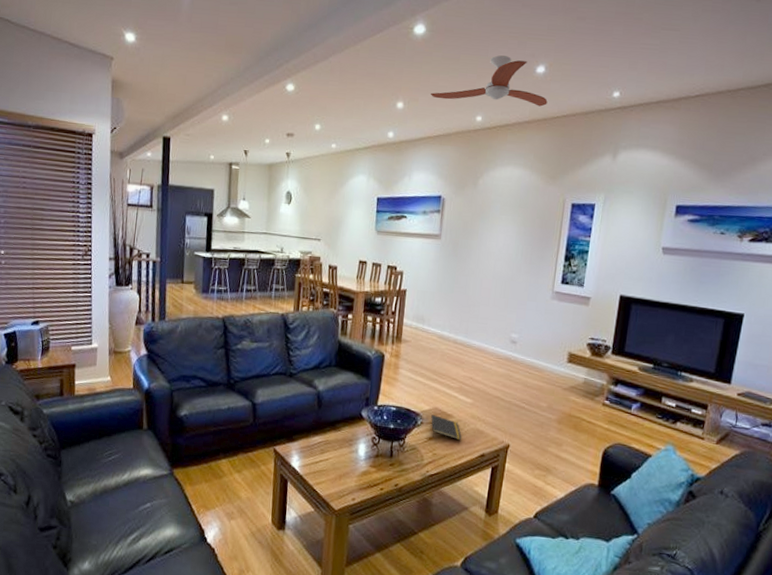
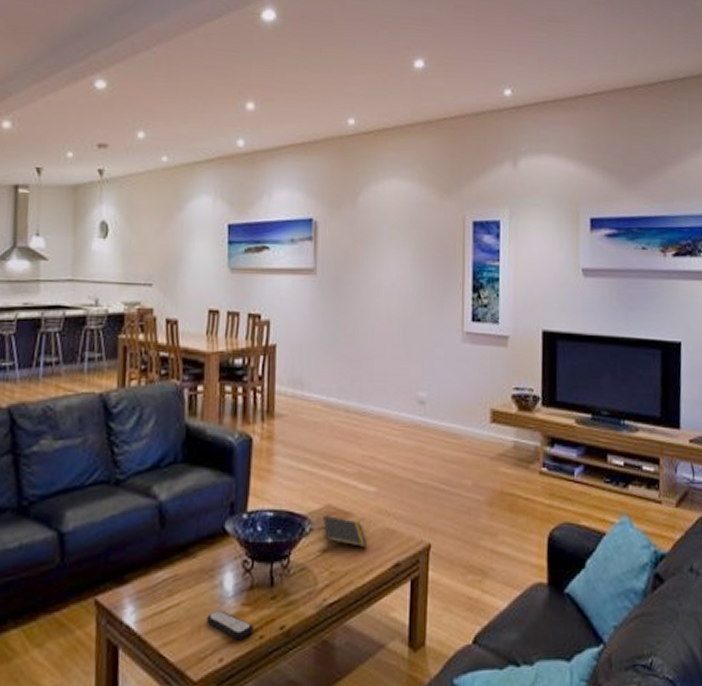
remote control: none [345,467,377,488] -> present [207,610,253,639]
ceiling fan: present [431,55,548,107] -> none [289,47,431,107]

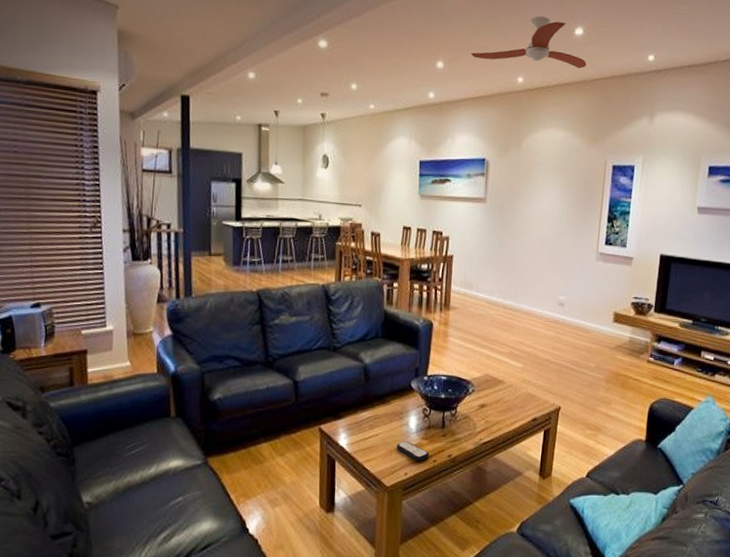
ceiling fan: none [289,47,431,107] -> present [471,16,587,69]
notepad: present [323,516,367,549] -> none [482,382,513,406]

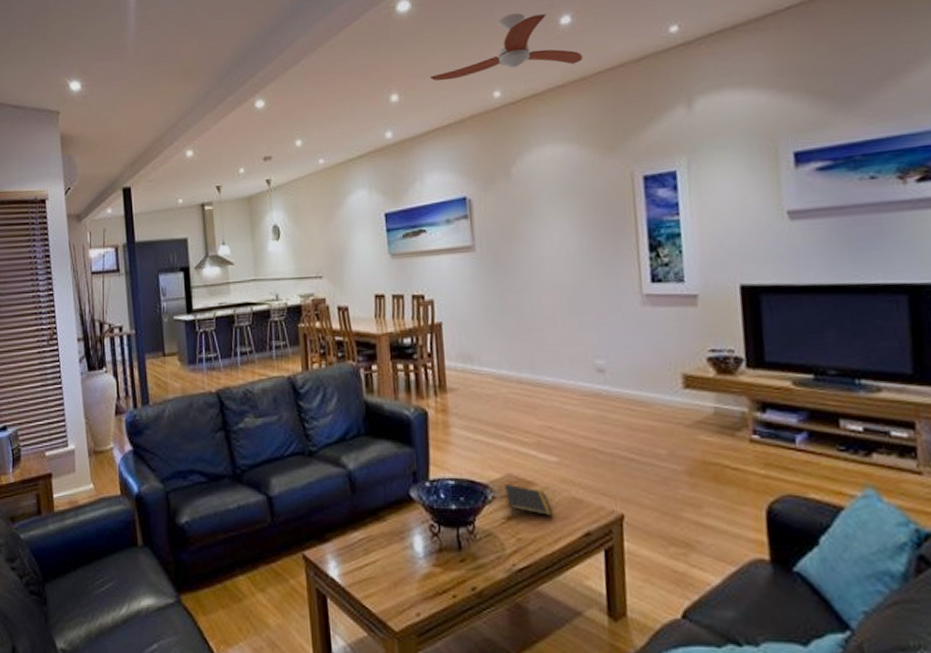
remote control: present [396,441,429,461] -> none [401,569,446,597]
notepad: none [482,382,513,406] -> present [505,485,553,517]

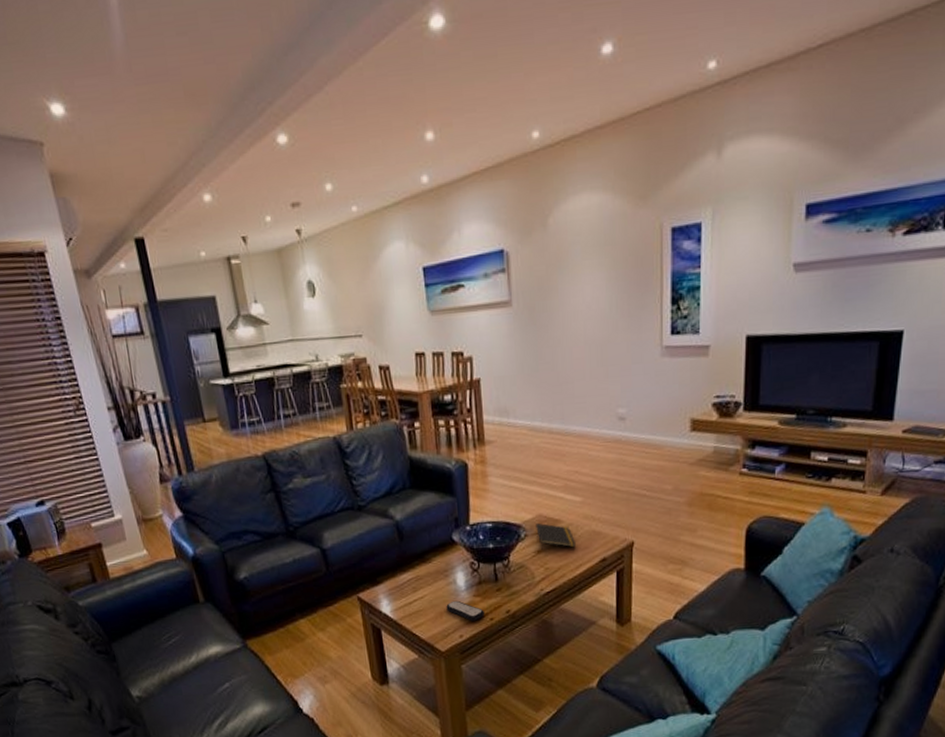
remote control: none [401,569,446,597] -> present [446,600,484,621]
ceiling fan: present [430,13,583,81] -> none [467,38,622,117]

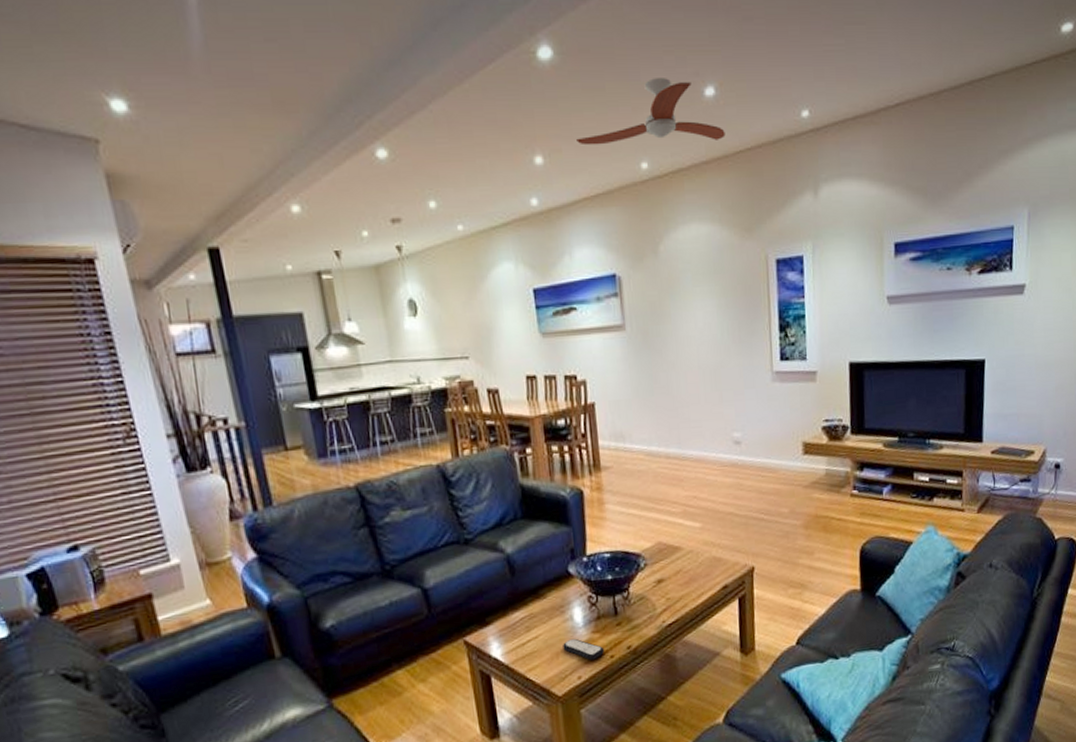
ceiling fan: none [467,38,622,117] -> present [576,78,726,146]
notepad: present [536,523,576,550] -> none [655,551,697,580]

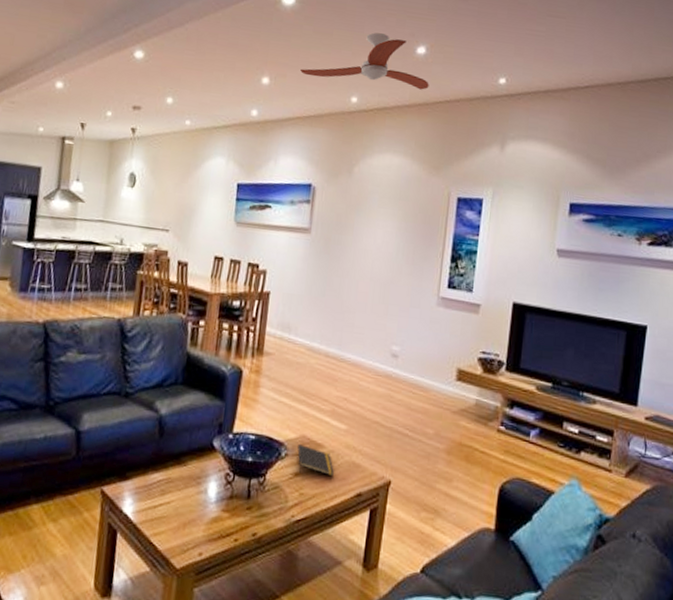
remote control: present [563,638,604,660] -> none [191,512,230,539]
notepad: none [655,551,697,580] -> present [297,444,334,477]

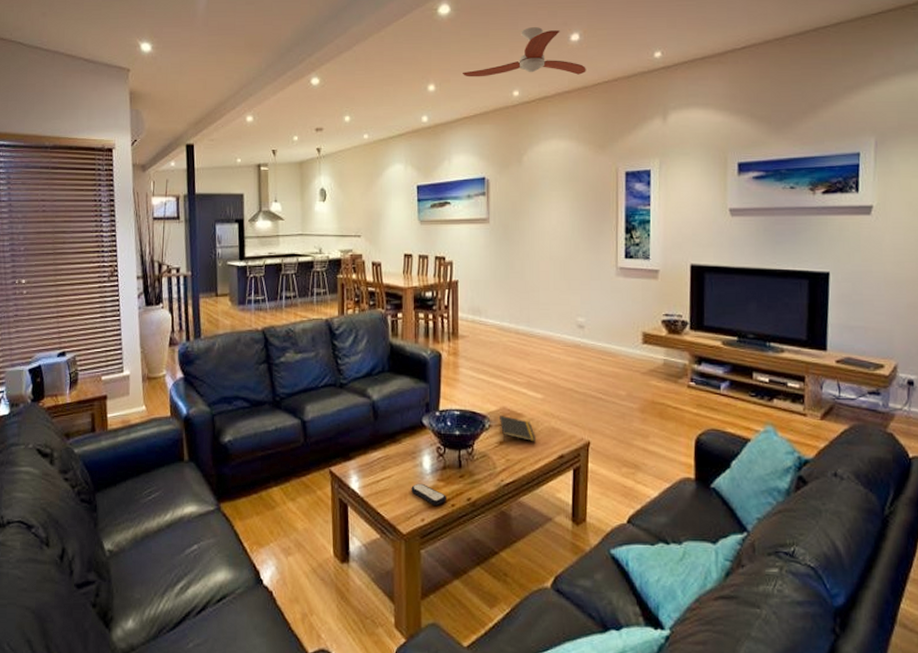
remote control: none [191,512,230,539] -> present [411,483,446,506]

